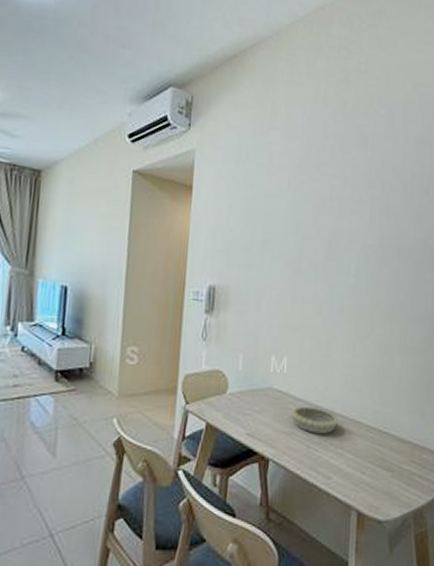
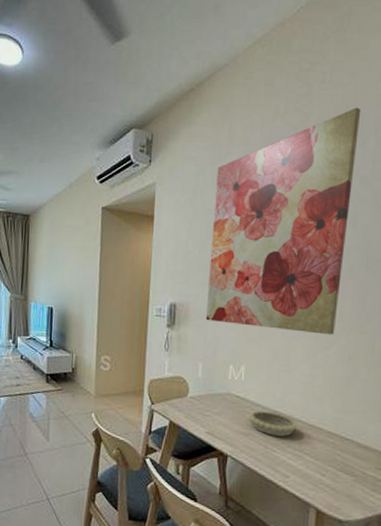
wall art: none [248,100,392,324] -> present [206,107,361,335]

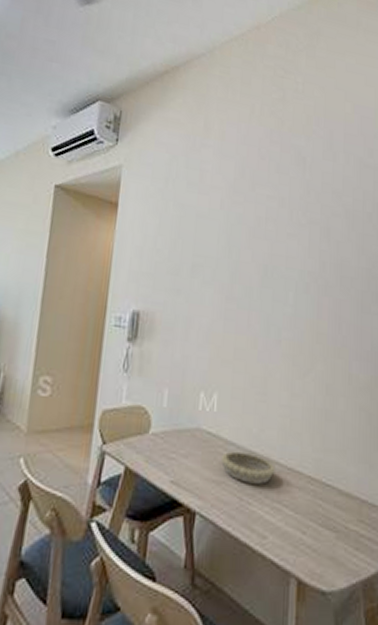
wall art: present [206,107,361,335] -> none [175,121,331,359]

